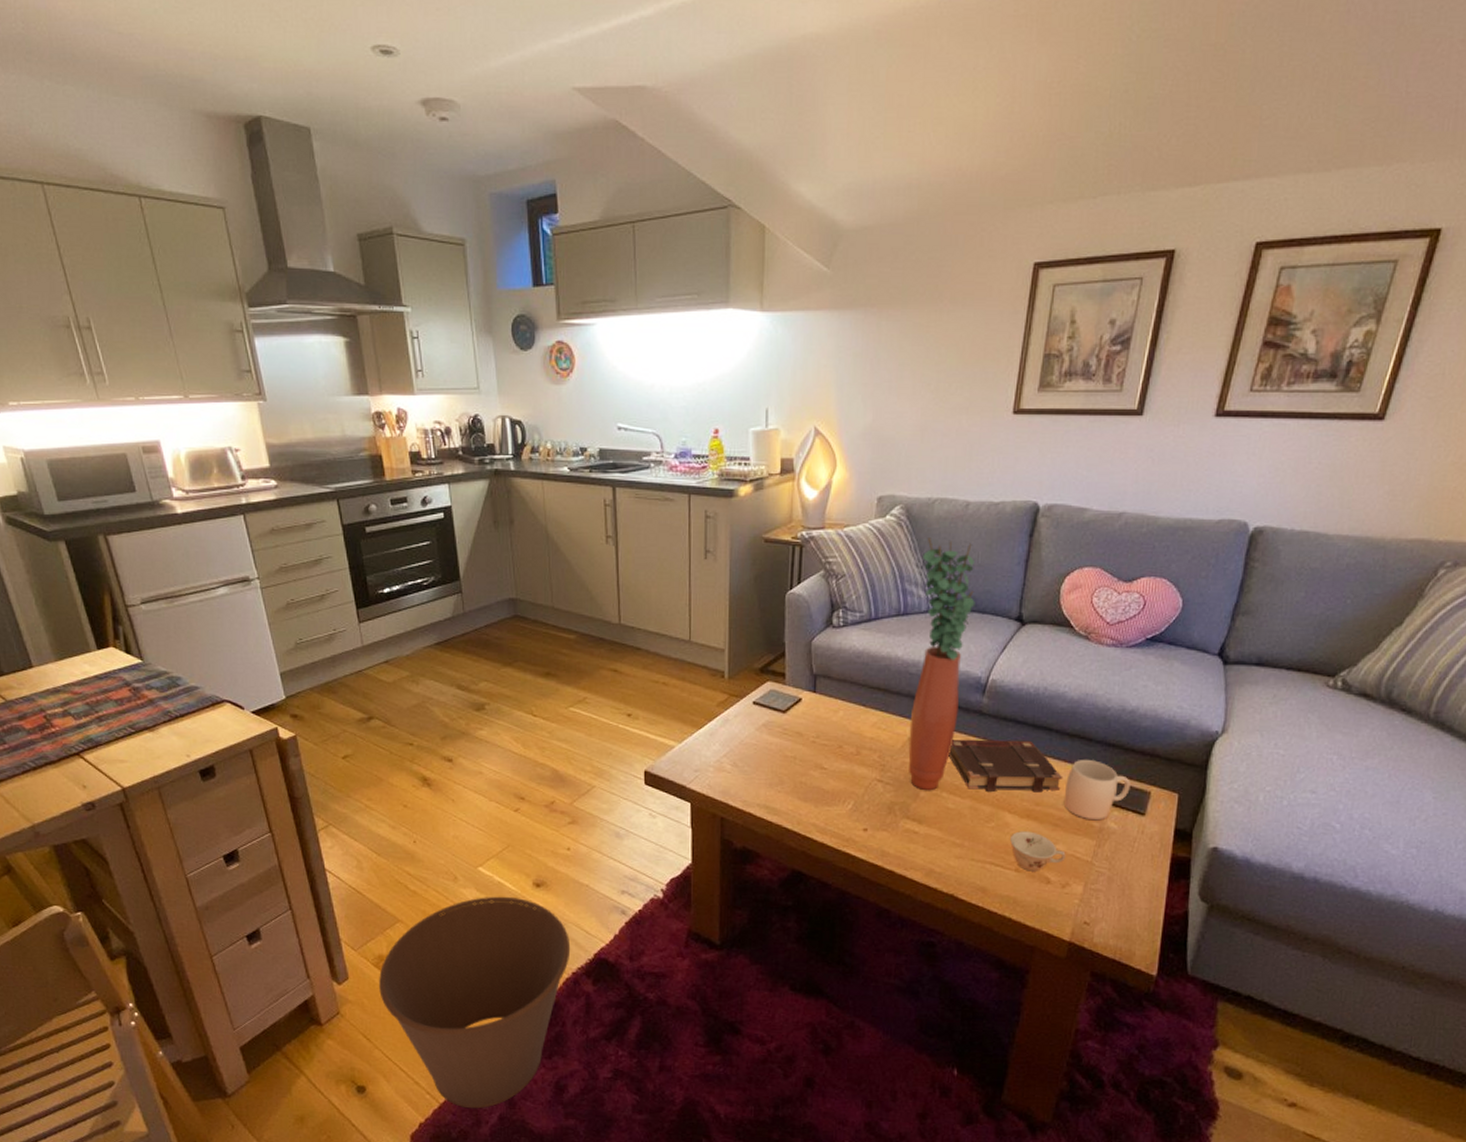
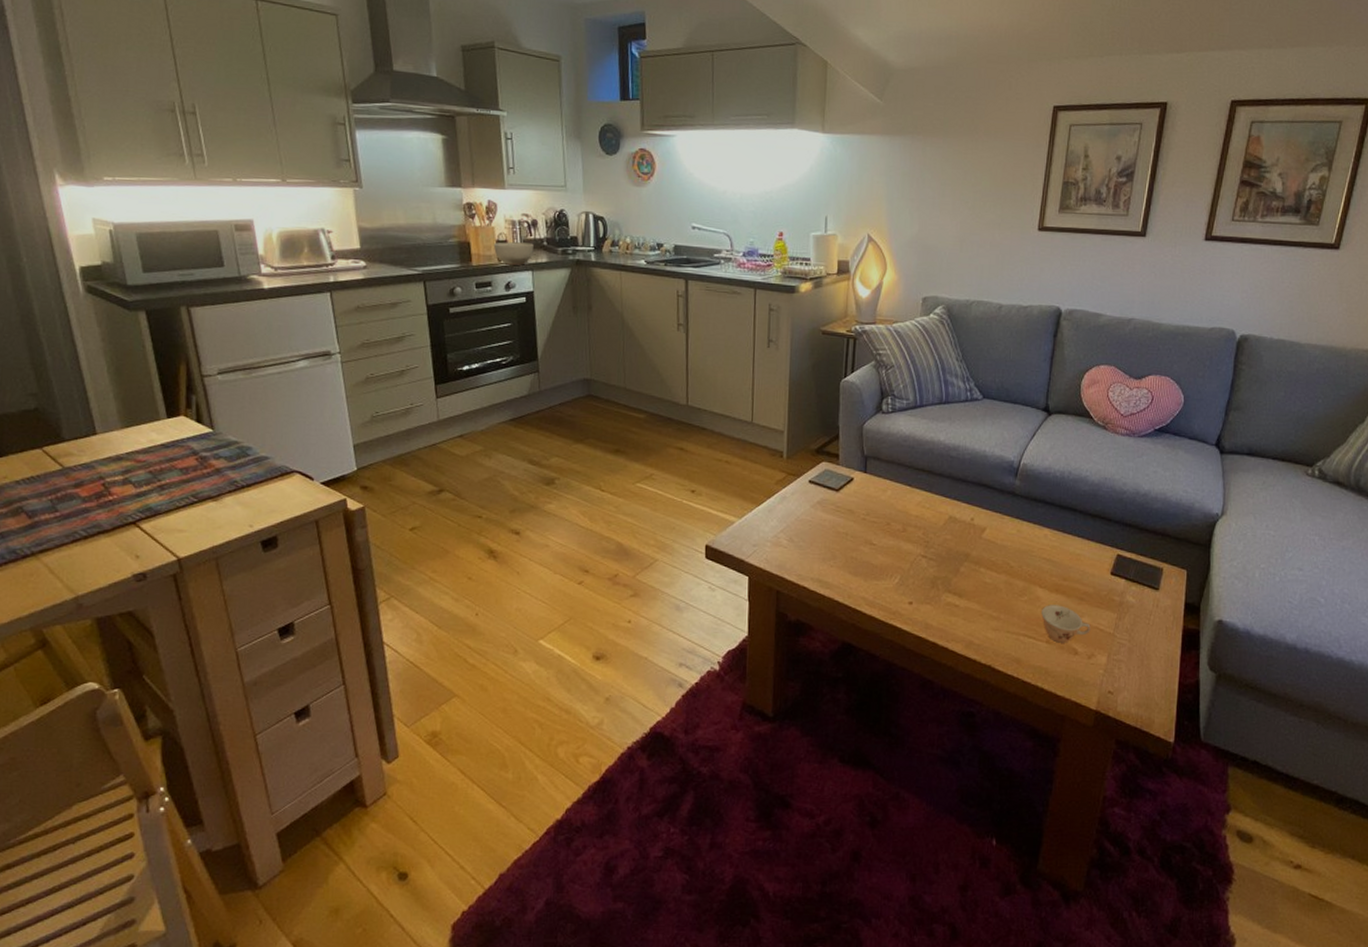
basket: present [379,896,571,1109] -> none [430,669,627,894]
bowl: none [406,453,449,478] -> present [493,242,534,265]
vase: present [908,538,977,790] -> none [949,335,1009,565]
book: present [948,739,1064,793] -> none [986,518,1087,569]
mug: present [1063,760,1131,821] -> none [1088,538,1145,595]

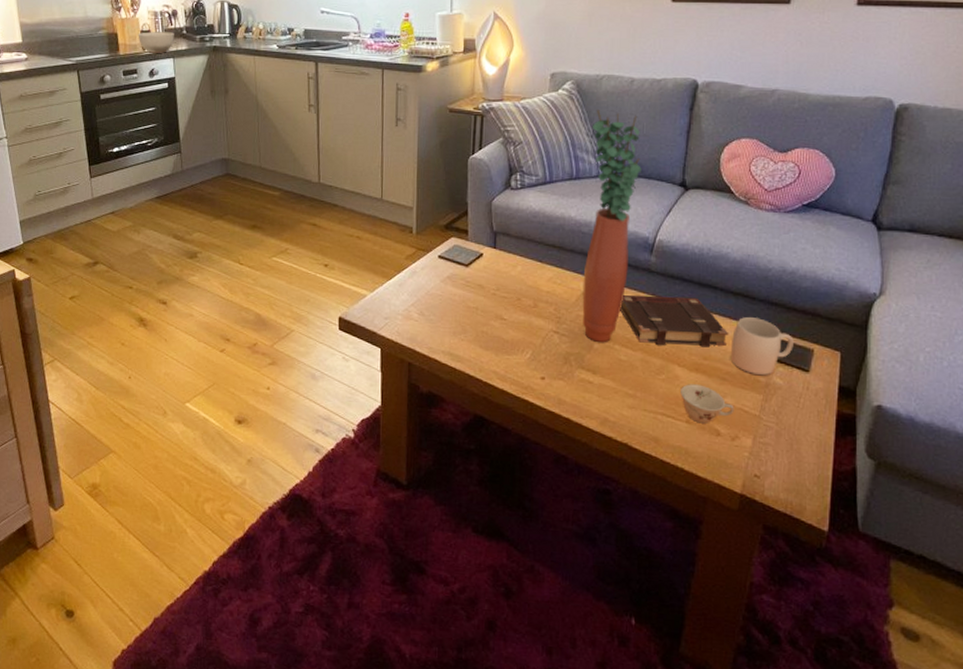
vase: none [949,335,1009,565] -> present [582,110,643,342]
book: none [986,518,1087,569] -> present [620,295,729,348]
mug: none [1088,538,1145,595] -> present [730,317,794,376]

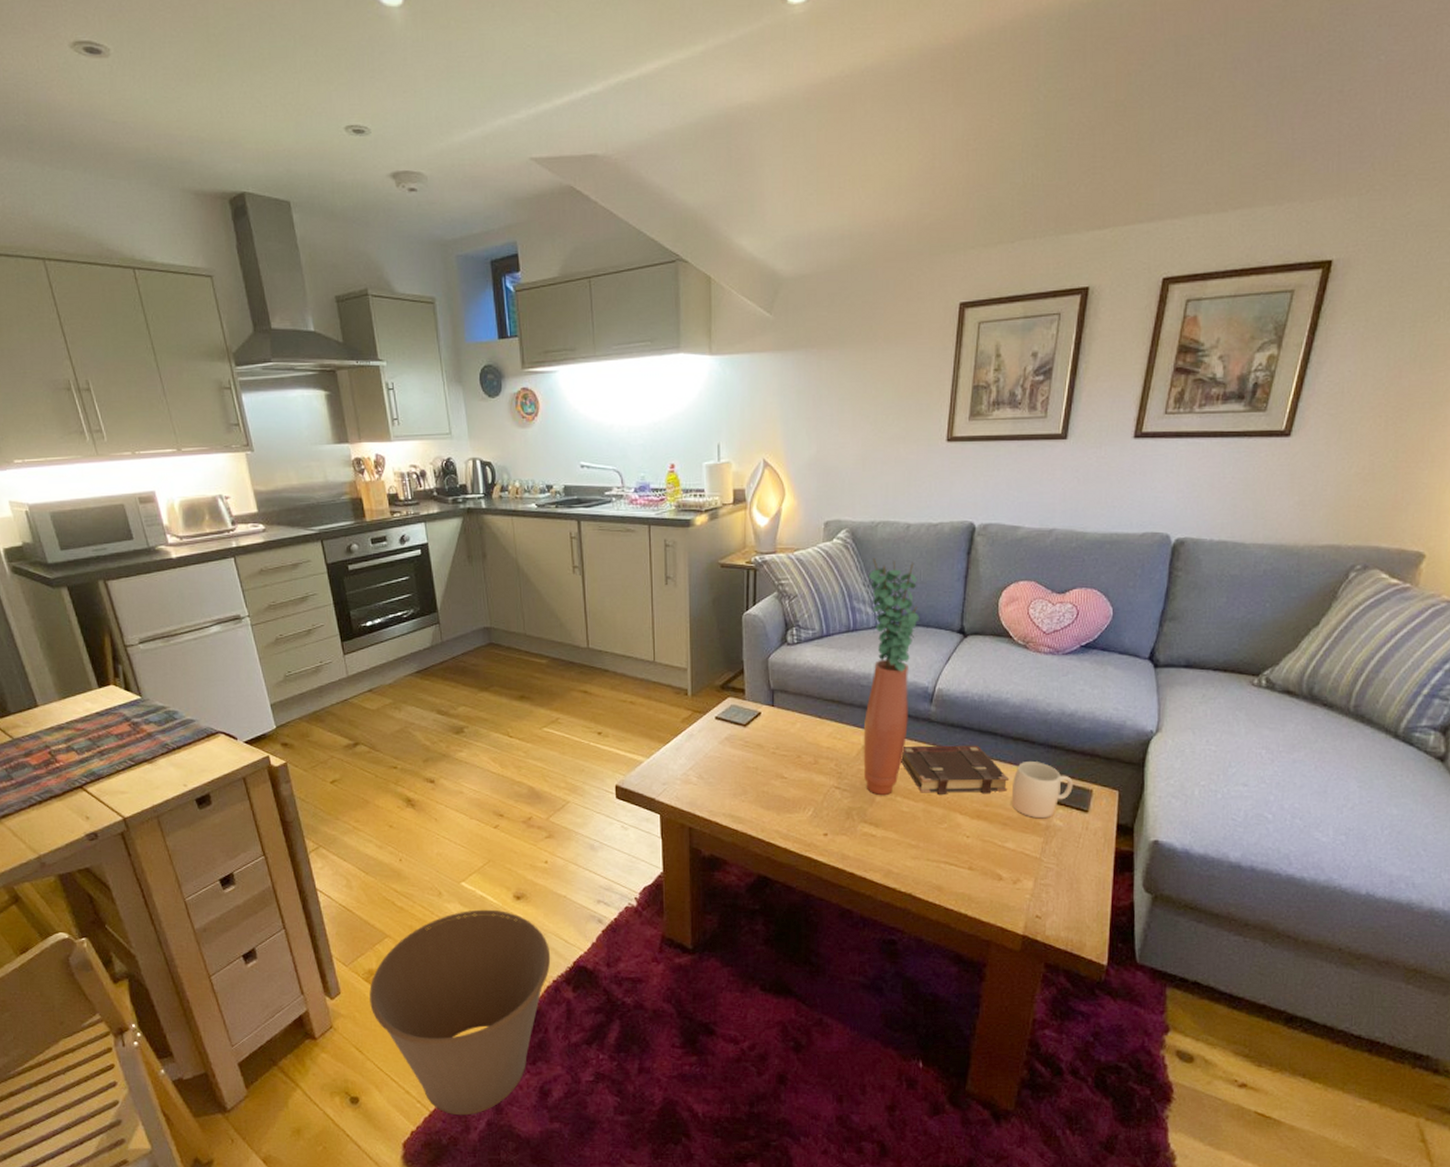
basket: none [91,431,268,638] -> present [369,909,551,1116]
bowl: present [138,32,174,53] -> none [384,494,424,518]
teacup: present [680,384,734,424] -> none [963,831,1016,869]

